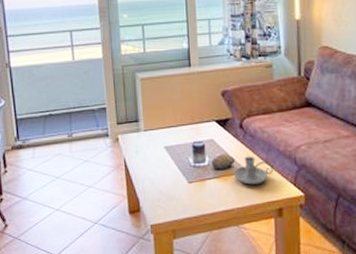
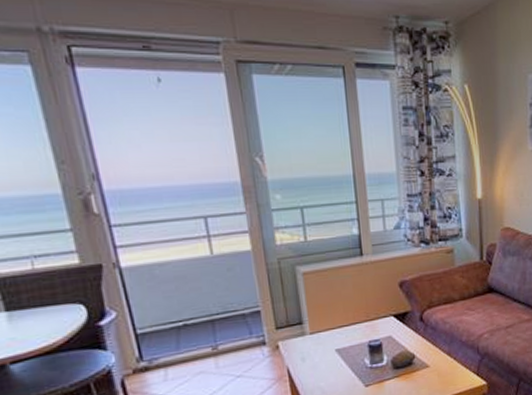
candle holder: present [233,156,274,185] -> none [414,350,456,380]

